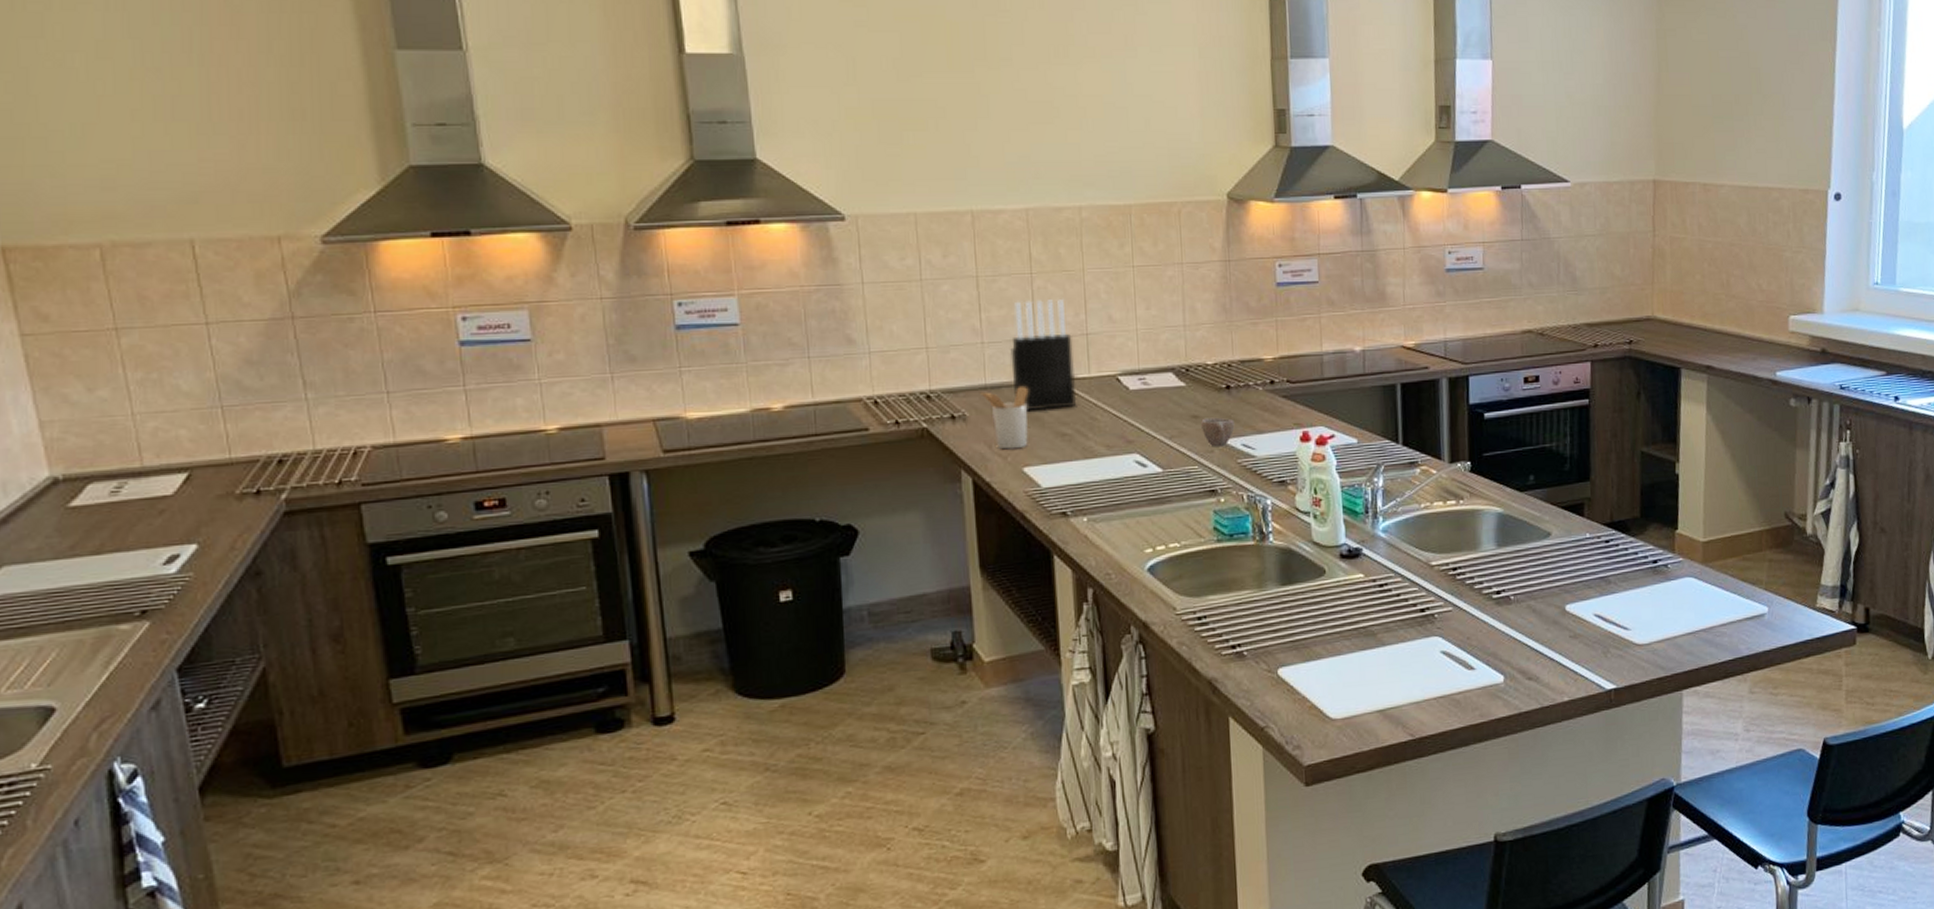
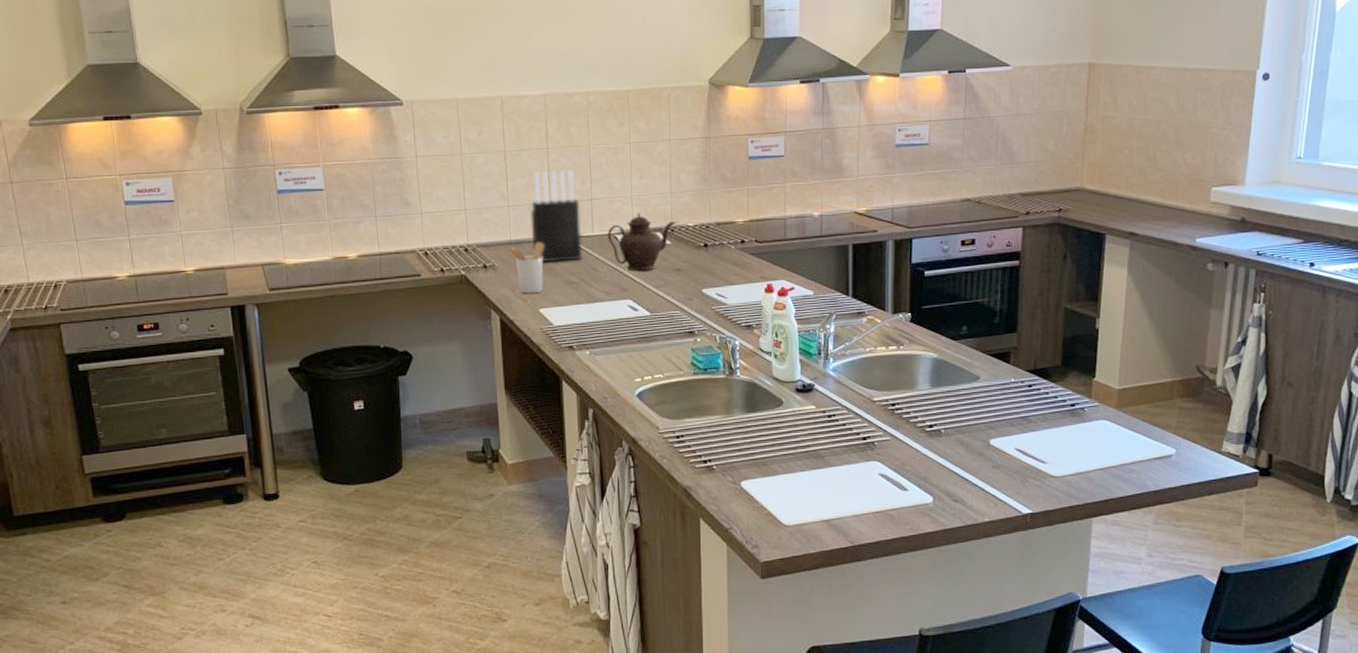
teapot: none [1107,349,1193,419] -> present [607,213,677,271]
cup: present [1201,417,1235,447] -> none [683,270,711,296]

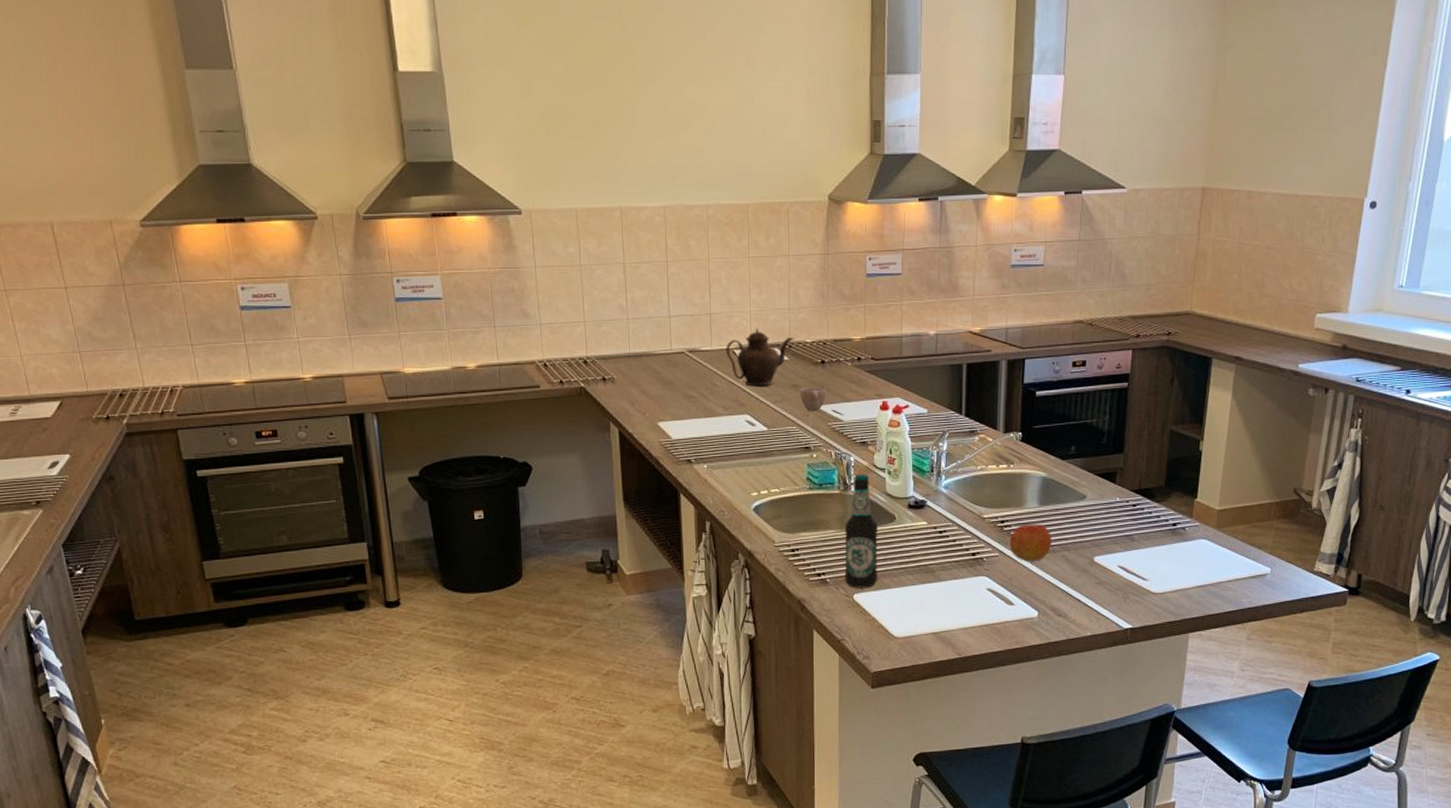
utensil holder: present [506,241,544,294] -> none [625,355,663,407]
knife block: present [530,170,583,262] -> none [649,284,701,376]
cup: none [683,270,711,296] -> present [800,387,827,412]
bottle: none [730,358,766,475] -> present [844,474,878,588]
apple: none [901,406,945,445] -> present [1009,523,1052,561]

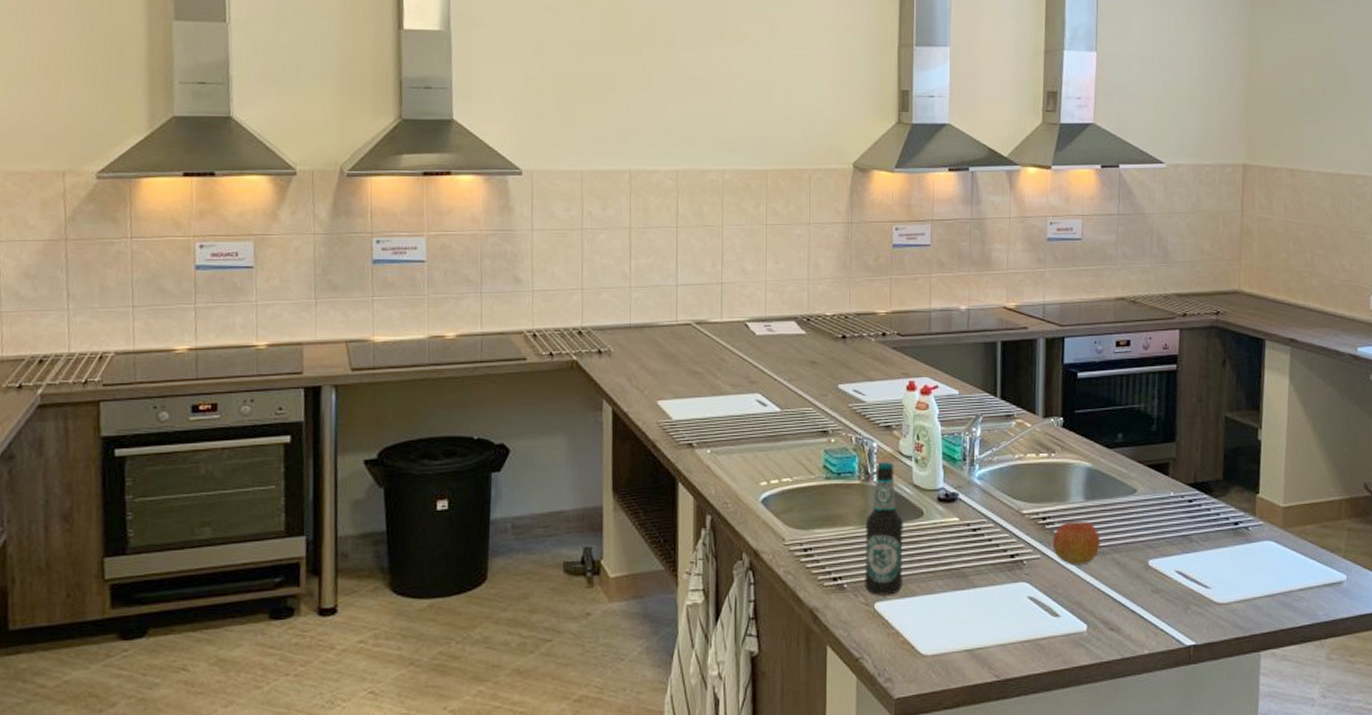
teapot: present [726,328,795,386] -> none [737,299,814,363]
cup: present [800,387,827,412] -> none [818,364,848,391]

